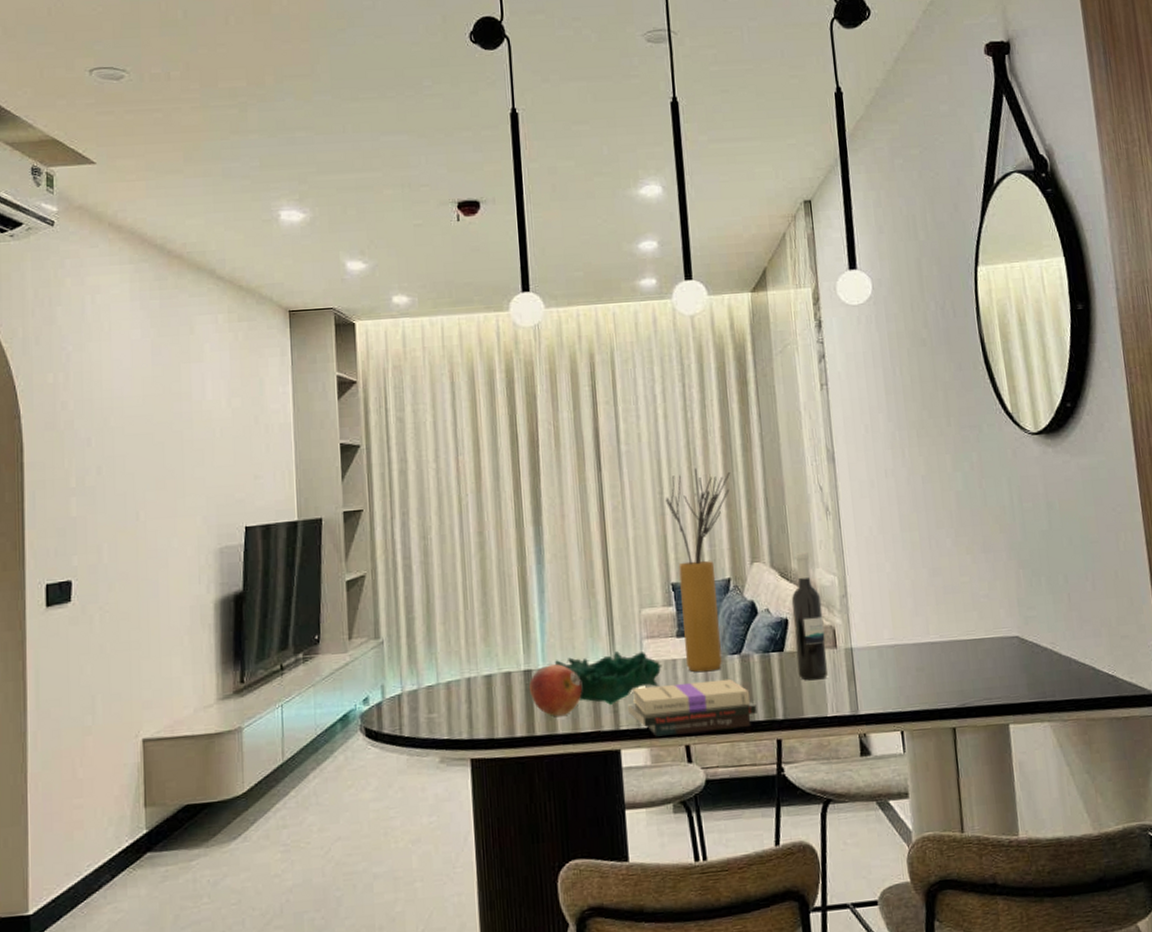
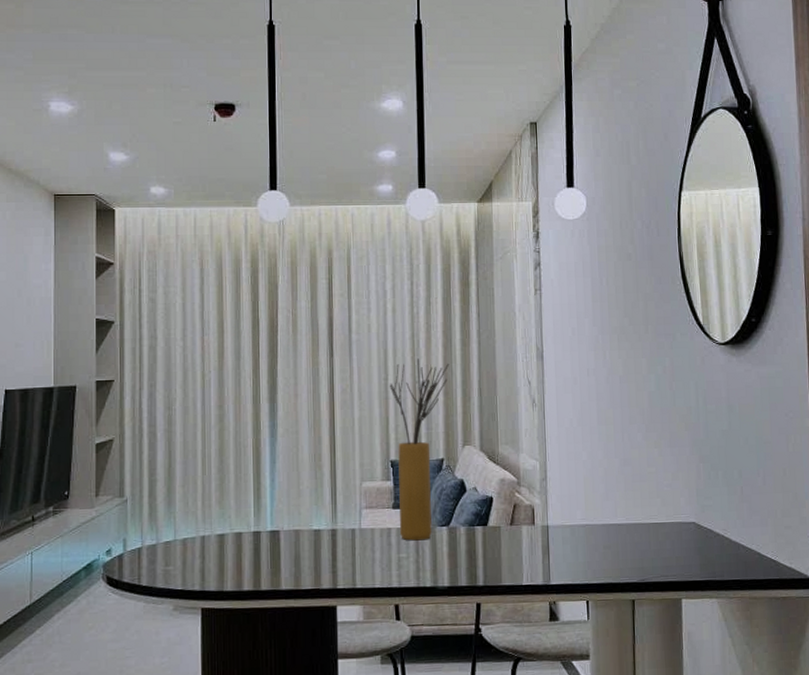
fruit: present [528,664,582,717] -> none [257,527,305,575]
decorative bowl: present [555,651,662,705] -> none [282,519,378,566]
books: present [628,678,757,737] -> none [346,547,461,596]
wine bottle: present [791,551,829,680] -> none [496,438,526,553]

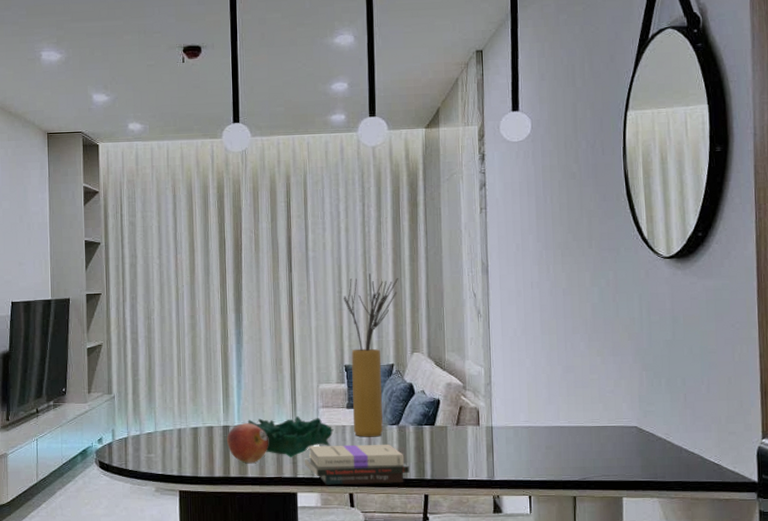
fruit: none [257,527,305,575] -> present [226,423,268,464]
decorative bowl: none [282,519,378,566] -> present [248,416,334,457]
books: none [346,547,461,596] -> present [305,444,410,485]

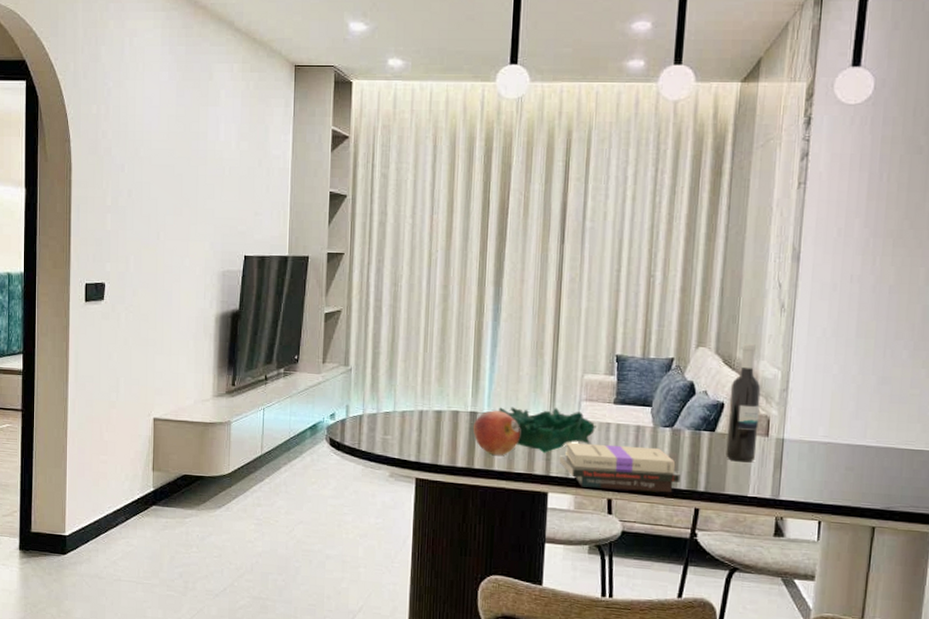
vase: present [344,273,399,437] -> none [619,251,691,439]
wine bottle: none [443,346,471,450] -> present [726,343,761,463]

